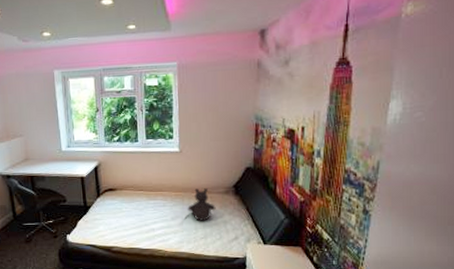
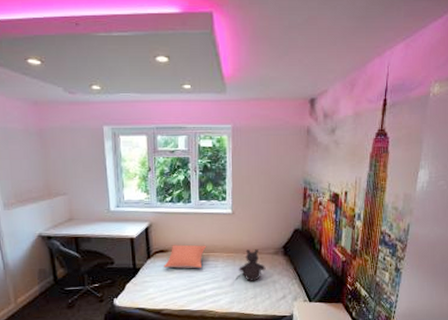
pillow: none [113,183,155,207] -> present [164,244,207,269]

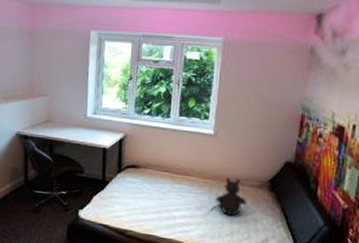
pillow: present [164,244,207,269] -> none [134,161,182,191]

